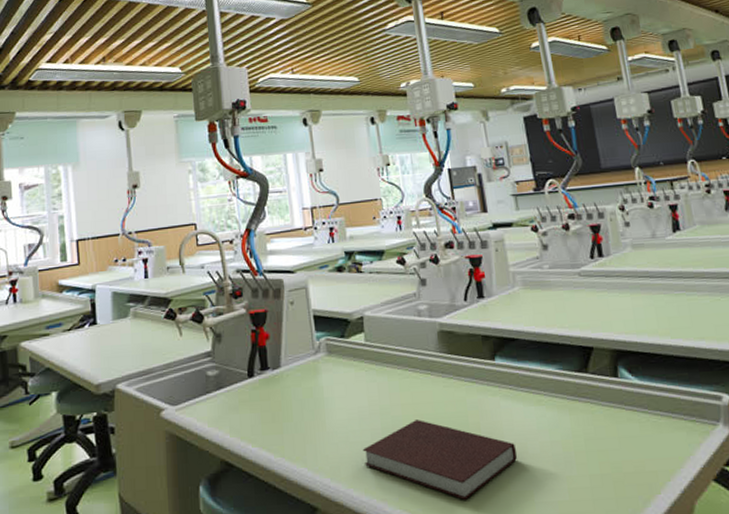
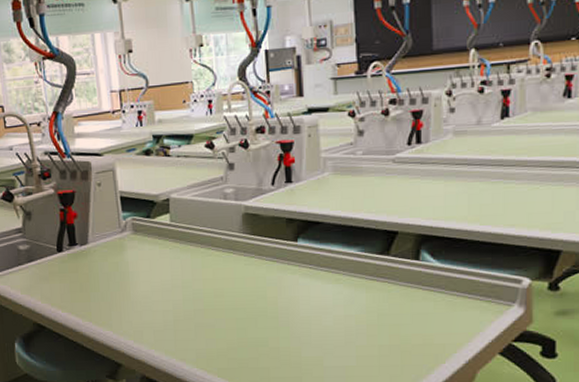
notebook: present [362,420,517,500] -> none [164,293,310,362]

